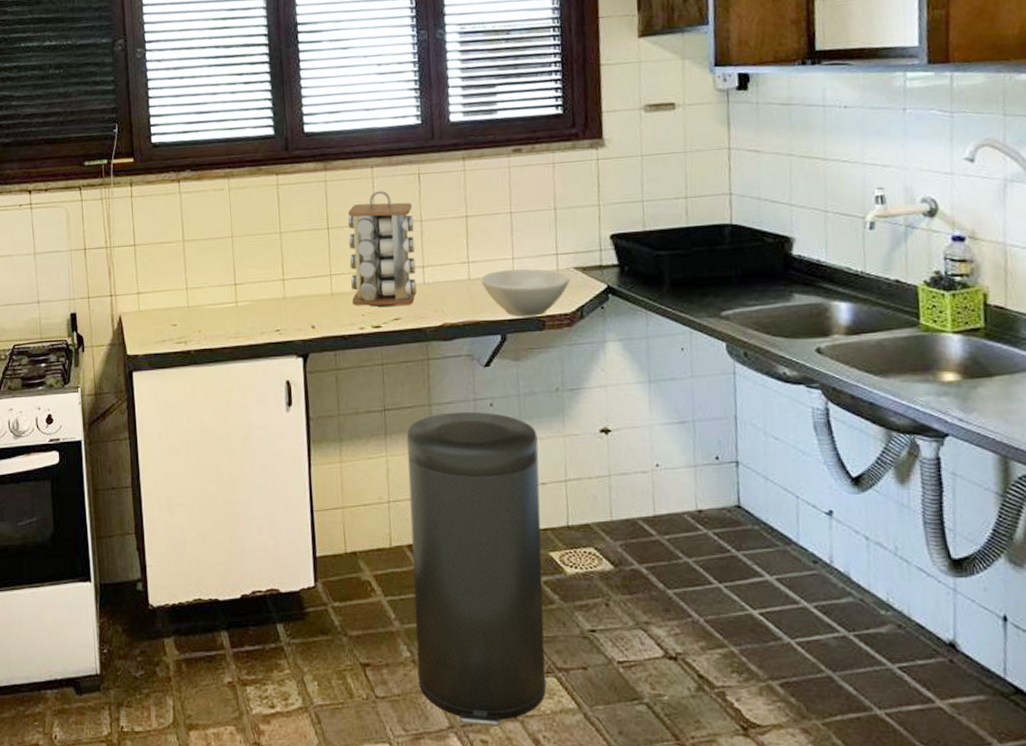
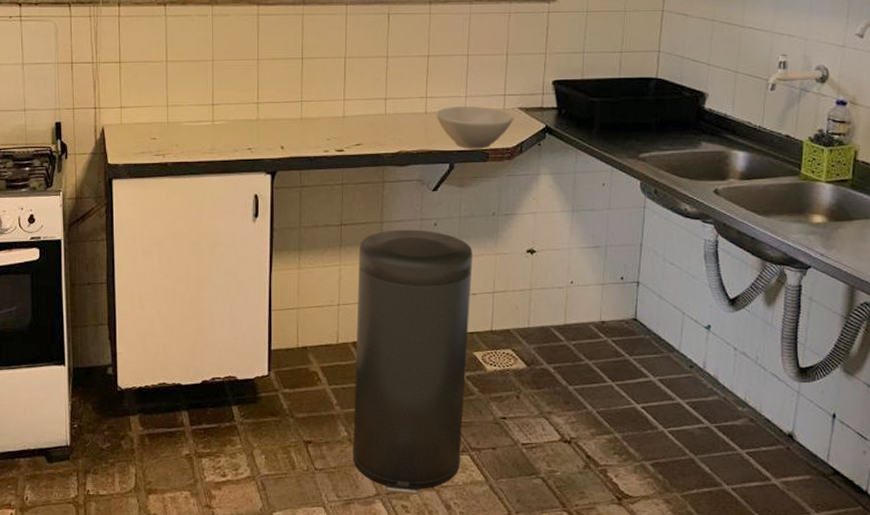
spice rack: present [347,190,417,307] -> none [320,26,381,132]

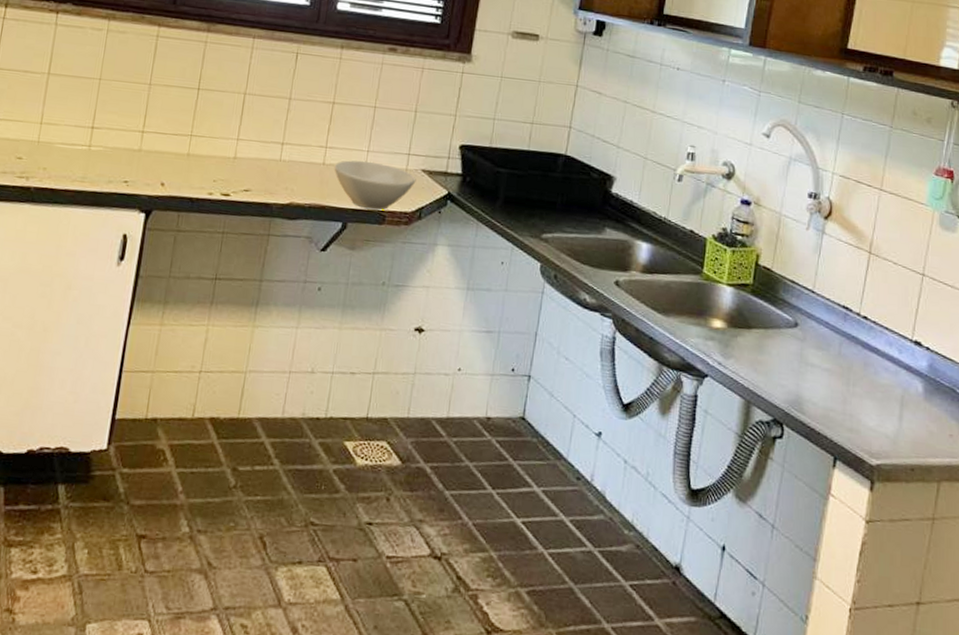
pedal bin: present [353,229,473,495] -> none [191,290,357,612]

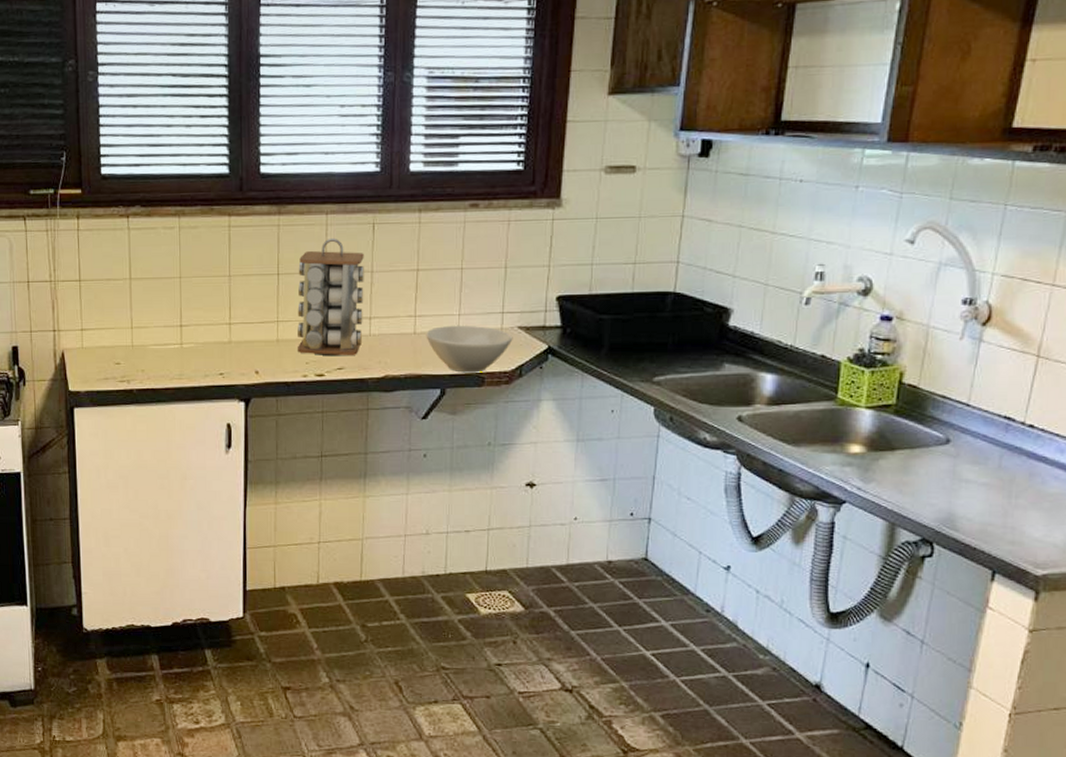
spice rack: none [207,61,285,179] -> present [297,238,365,355]

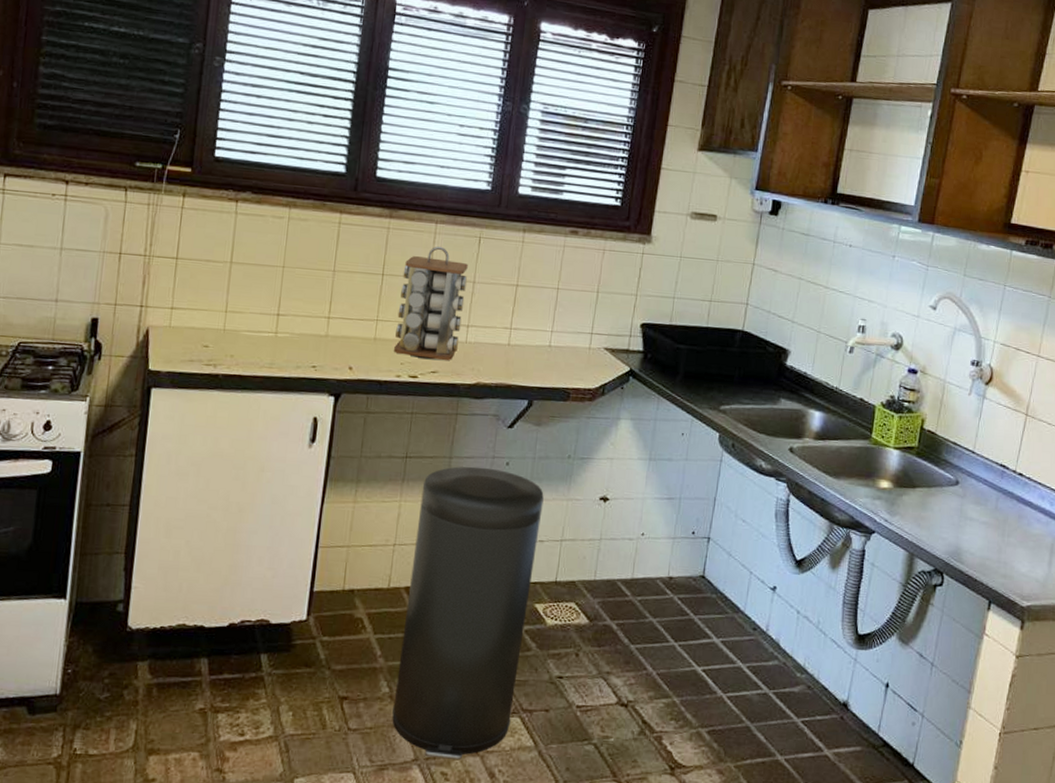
pedal bin: none [334,461,466,745] -> present [392,466,544,761]
bowl: present [426,325,513,373] -> none [519,340,599,388]

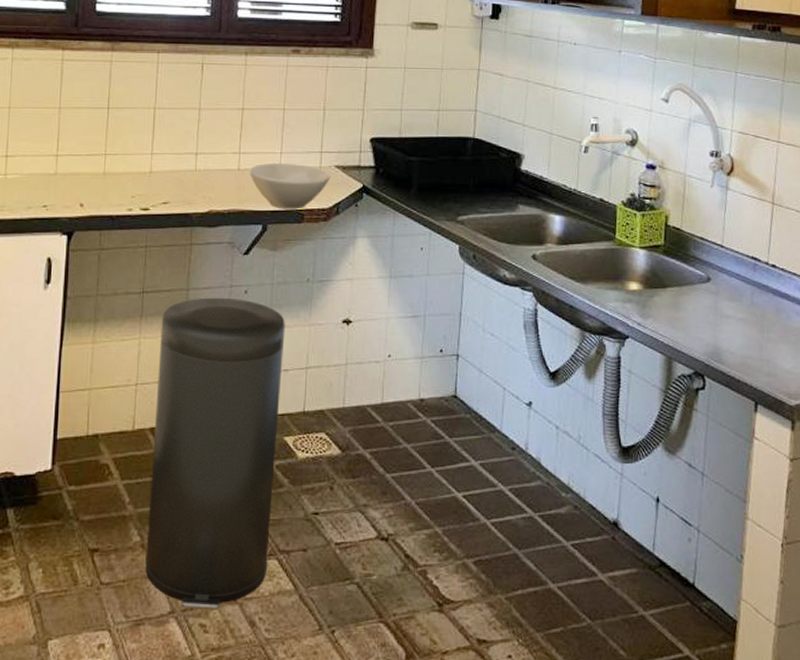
spice rack: present [394,246,468,360] -> none [124,75,193,190]
bowl: none [519,340,599,388] -> present [249,162,331,209]

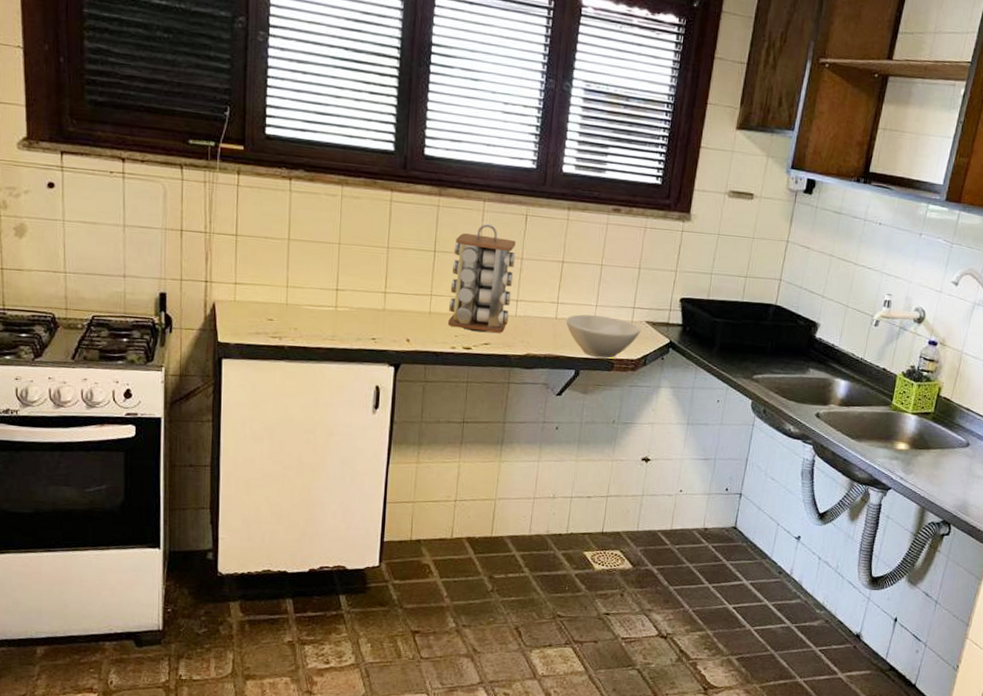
spice rack: none [124,75,193,190] -> present [448,223,516,333]
pedal bin: present [145,297,285,610] -> none [459,430,591,683]

